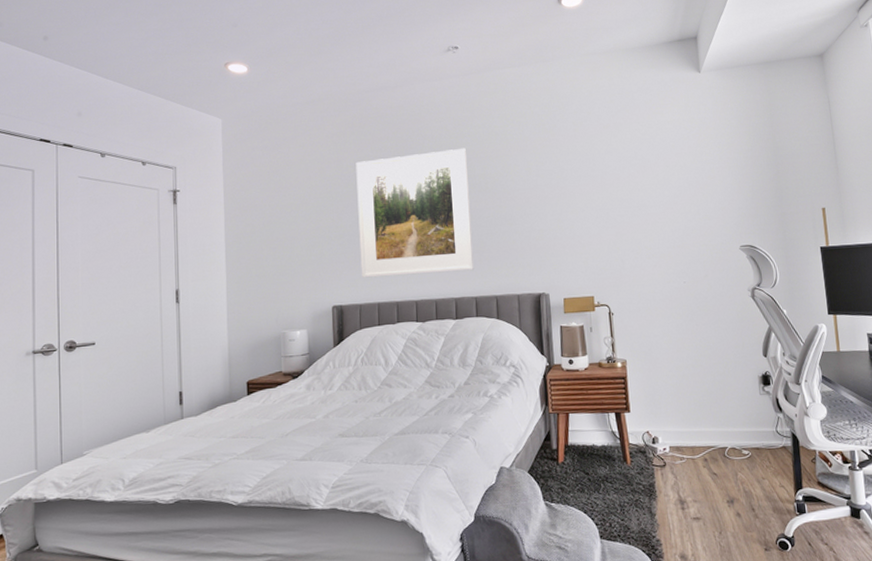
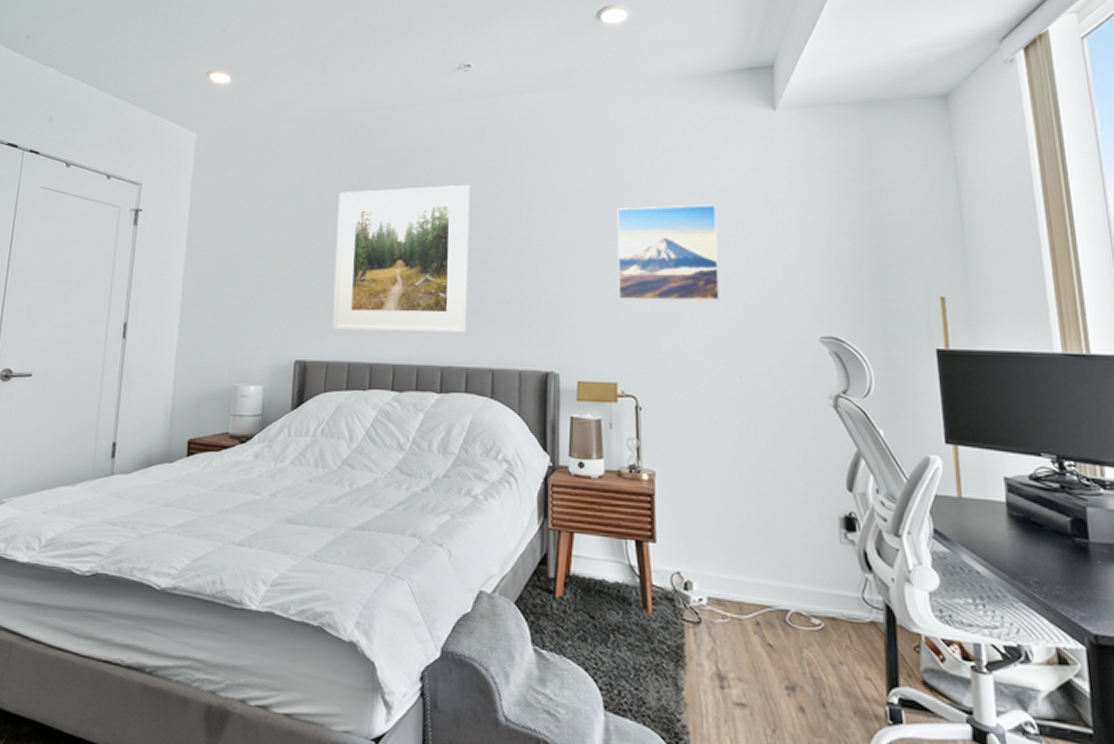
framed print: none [585,150,667,232] -> present [617,204,720,301]

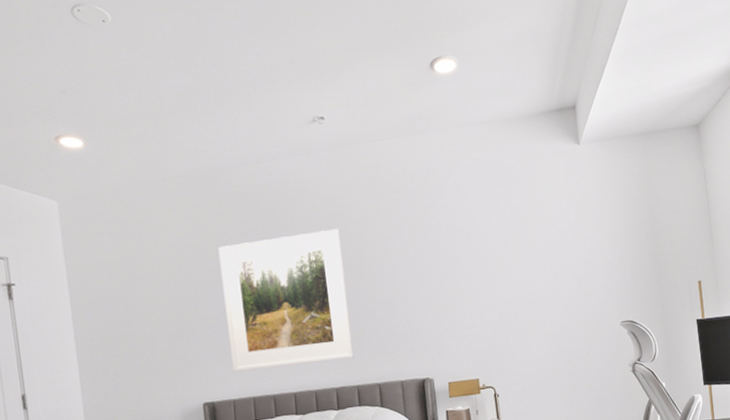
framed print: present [617,204,720,301] -> none [465,227,549,313]

